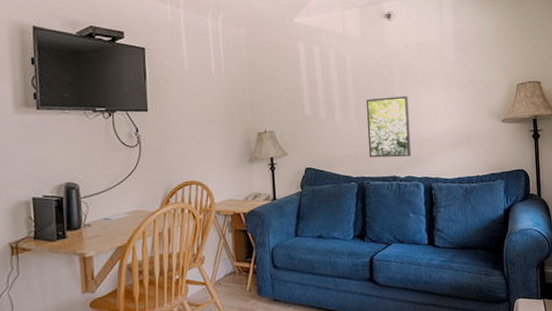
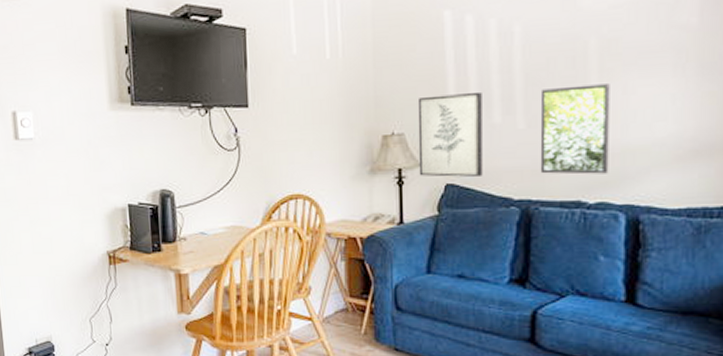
wall art: none [282,100,331,163] -> present [417,91,483,177]

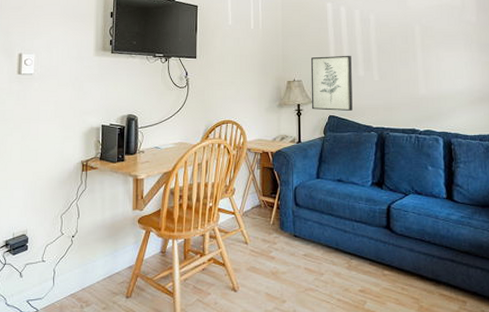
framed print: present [540,84,610,175] -> none [387,54,431,111]

